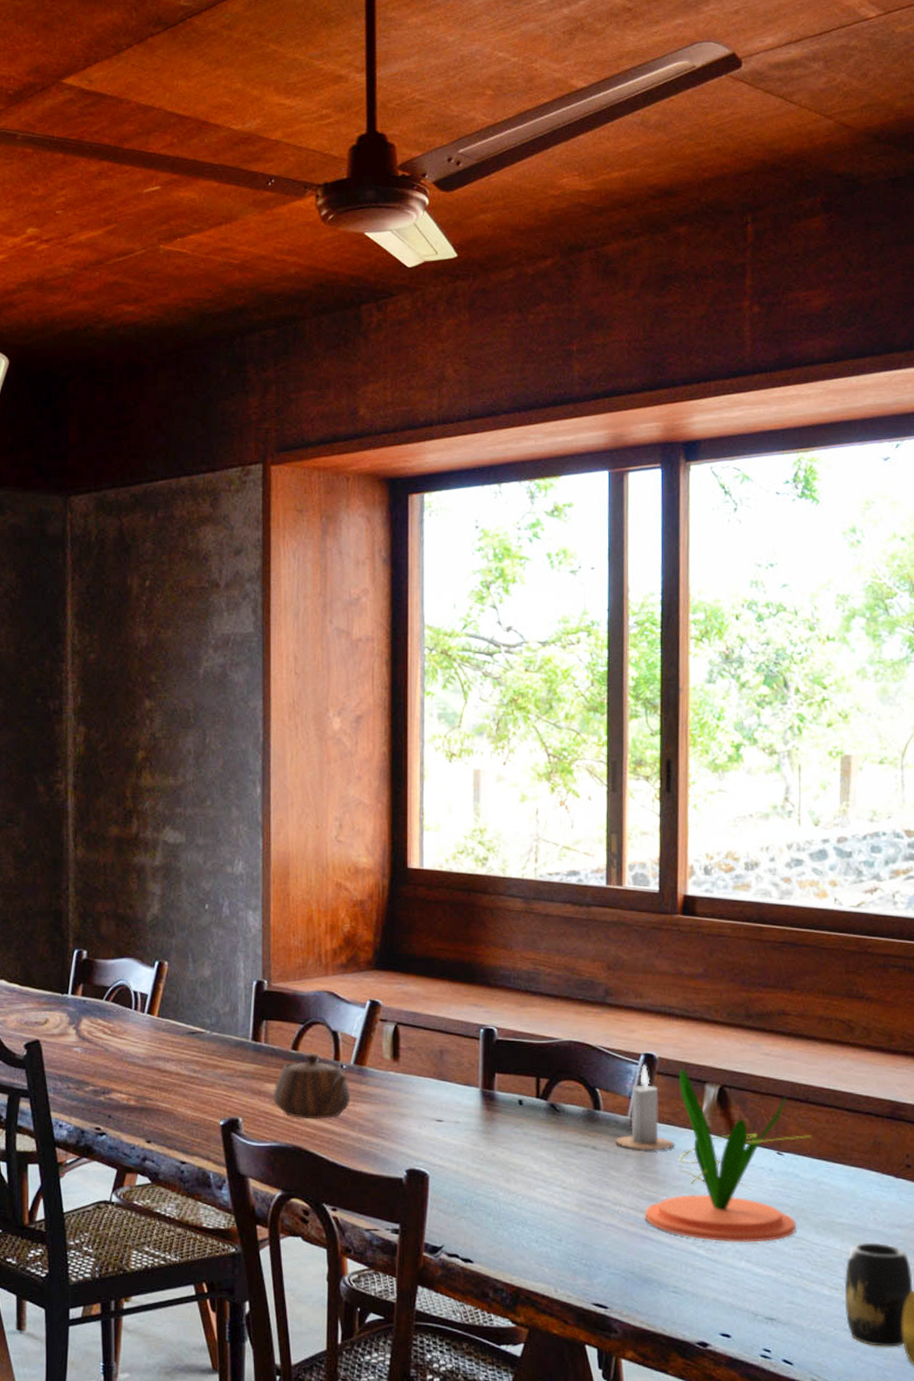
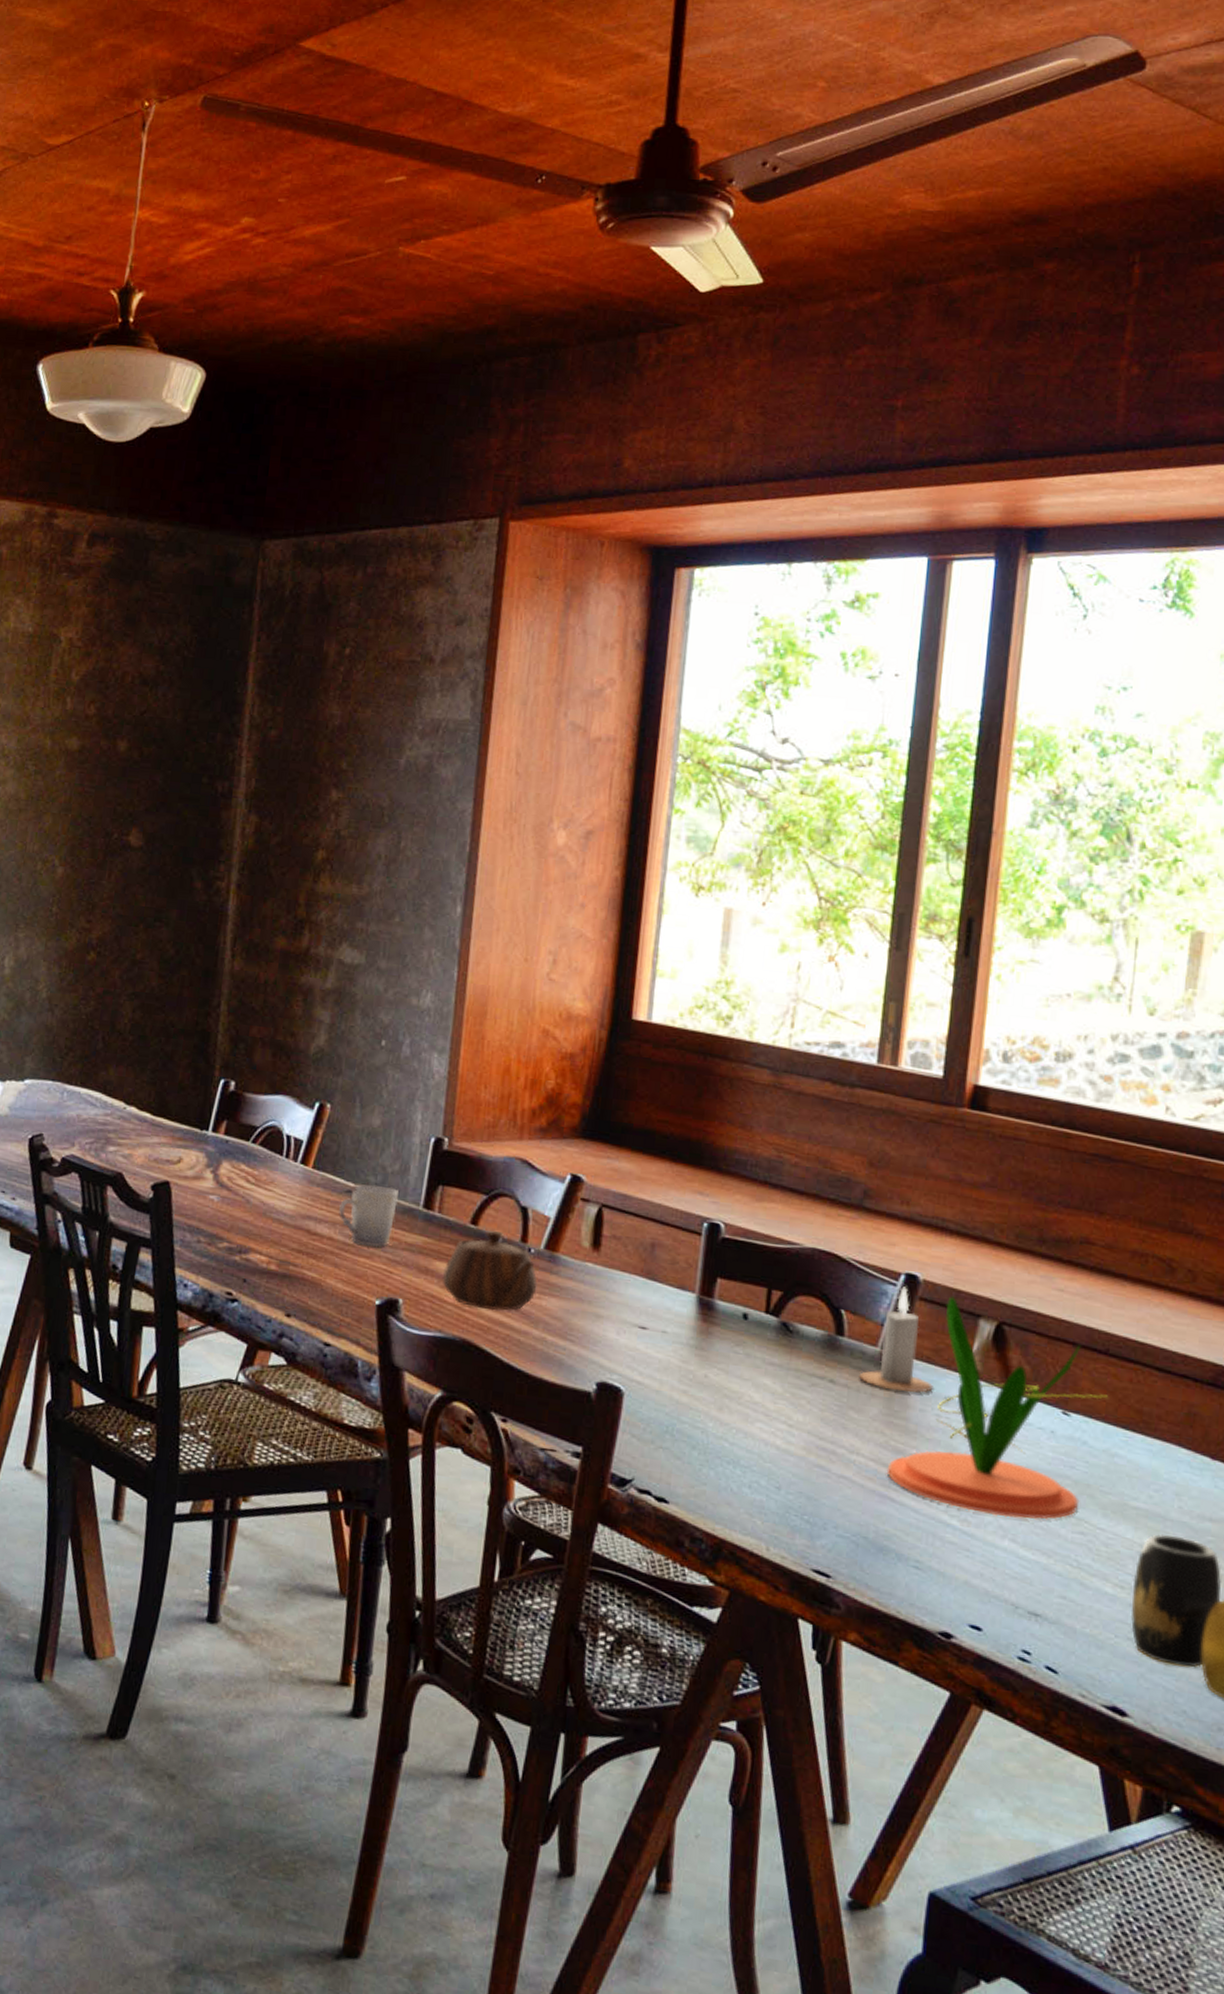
cup: none [182,1025,230,1078] -> present [337,1184,399,1248]

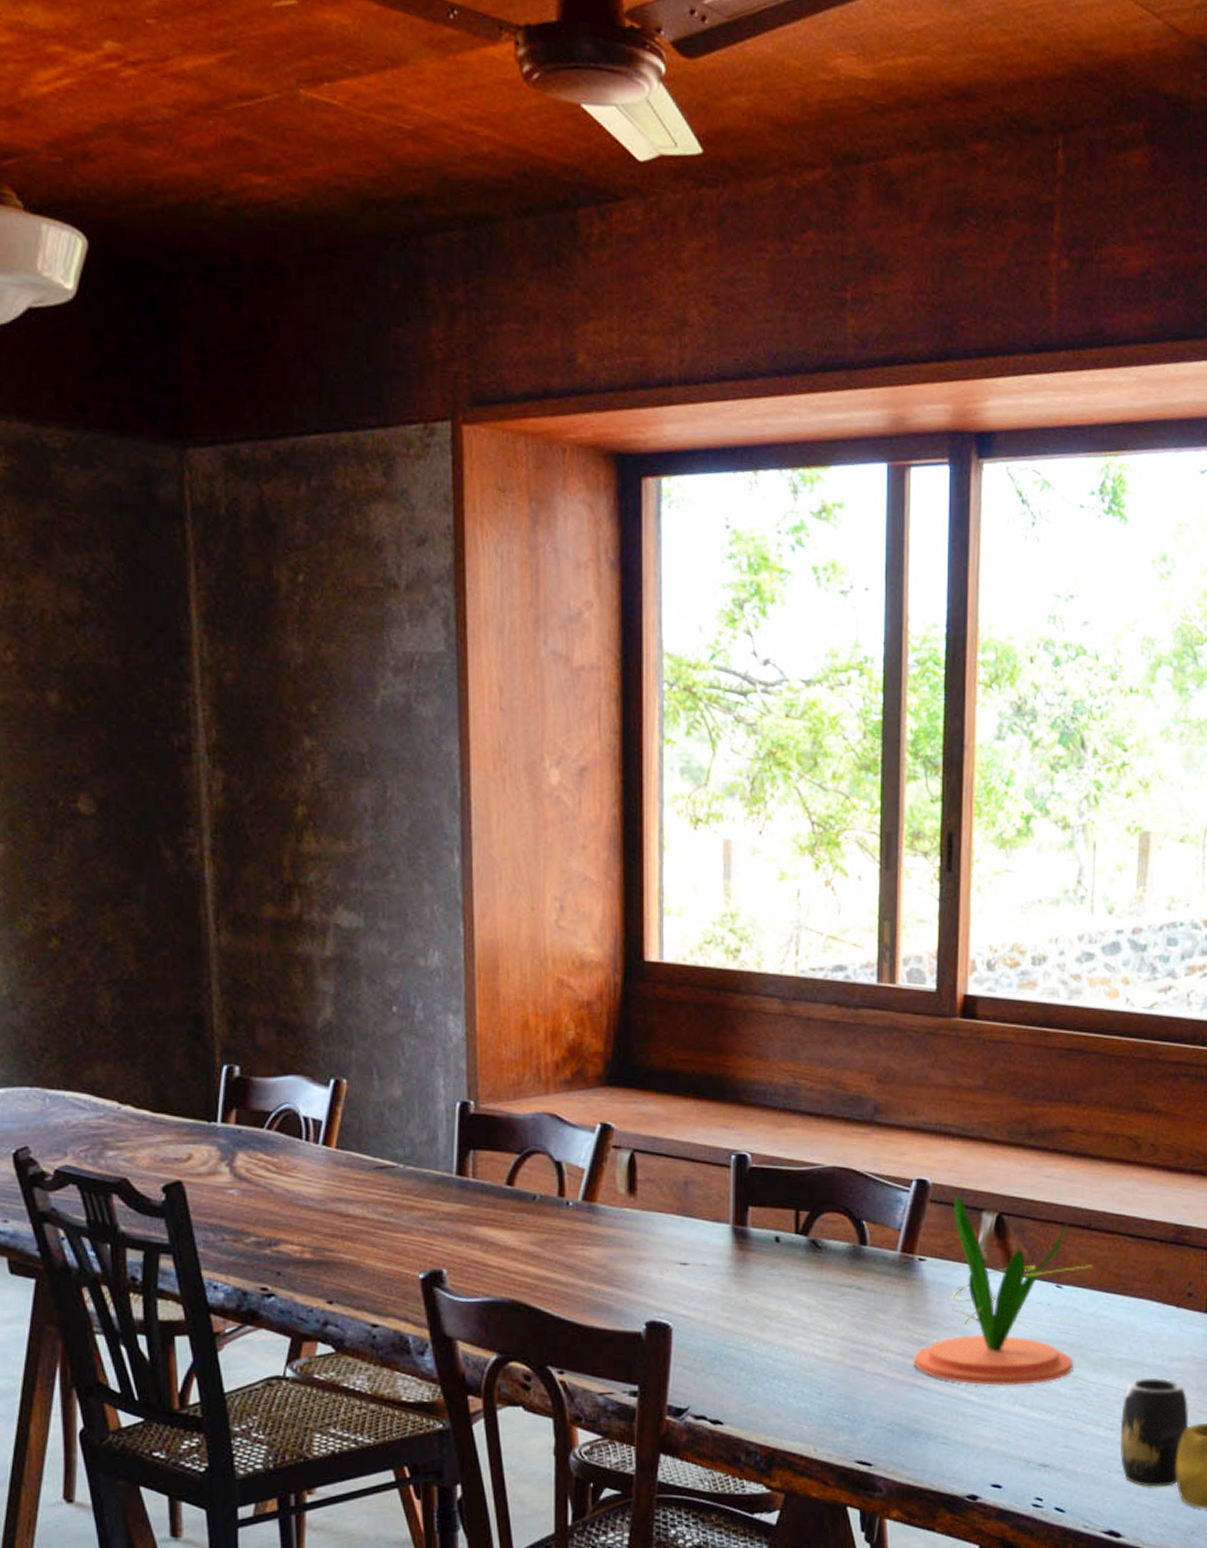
cup: present [337,1184,399,1248] -> none [368,1157,429,1222]
teapot: present [442,1231,538,1311] -> none [484,1190,579,1268]
candle: present [859,1286,933,1393] -> none [883,1192,947,1288]

